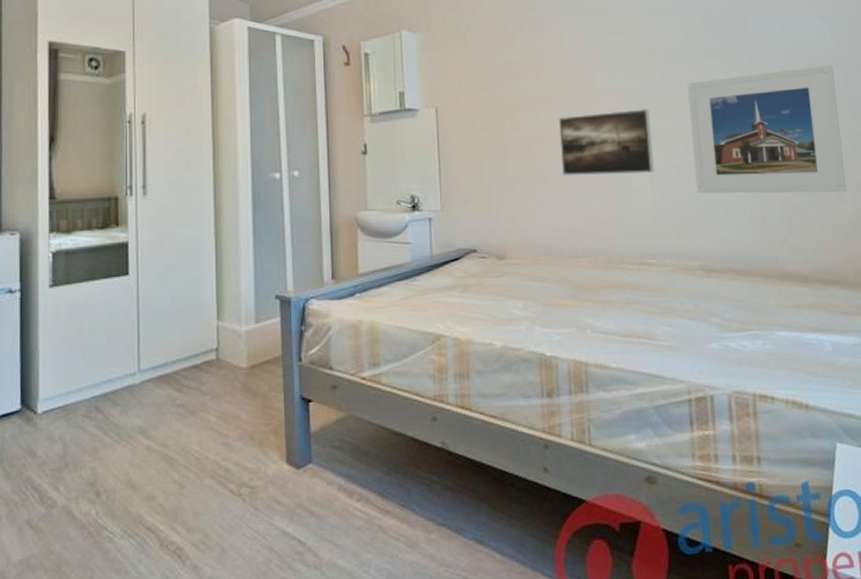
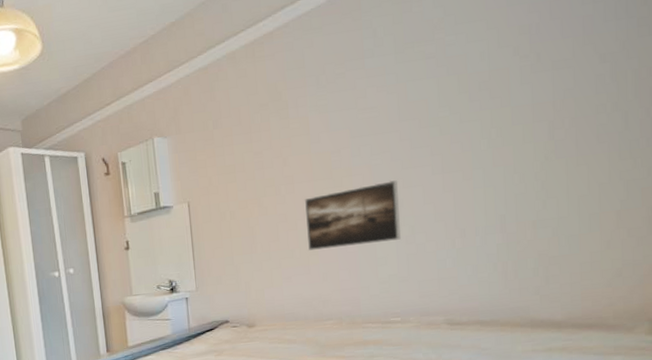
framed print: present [687,65,847,194] -> none [439,110,614,255]

